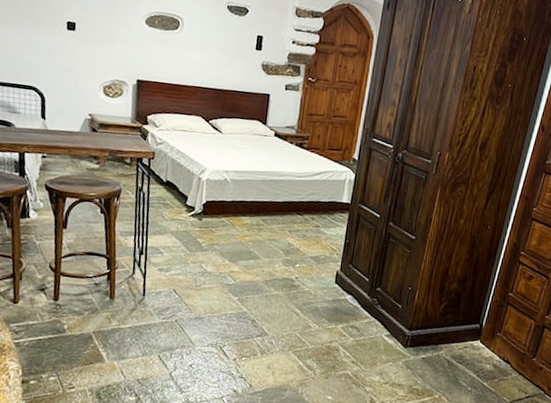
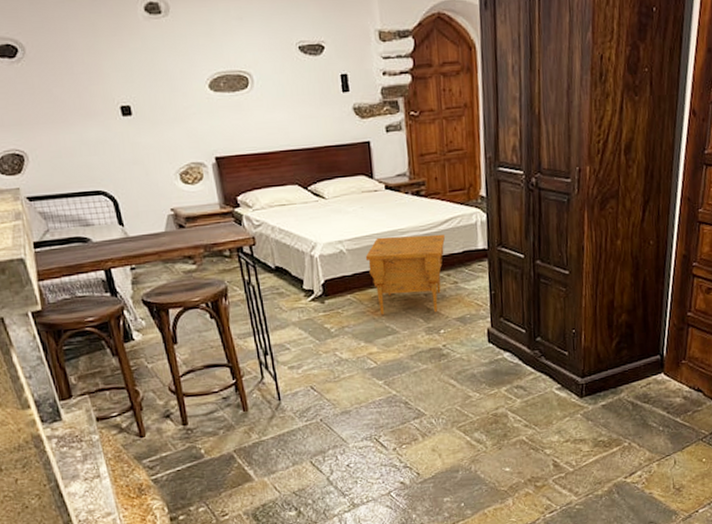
nightstand: none [245,174,316,249] -> present [365,234,445,315]

